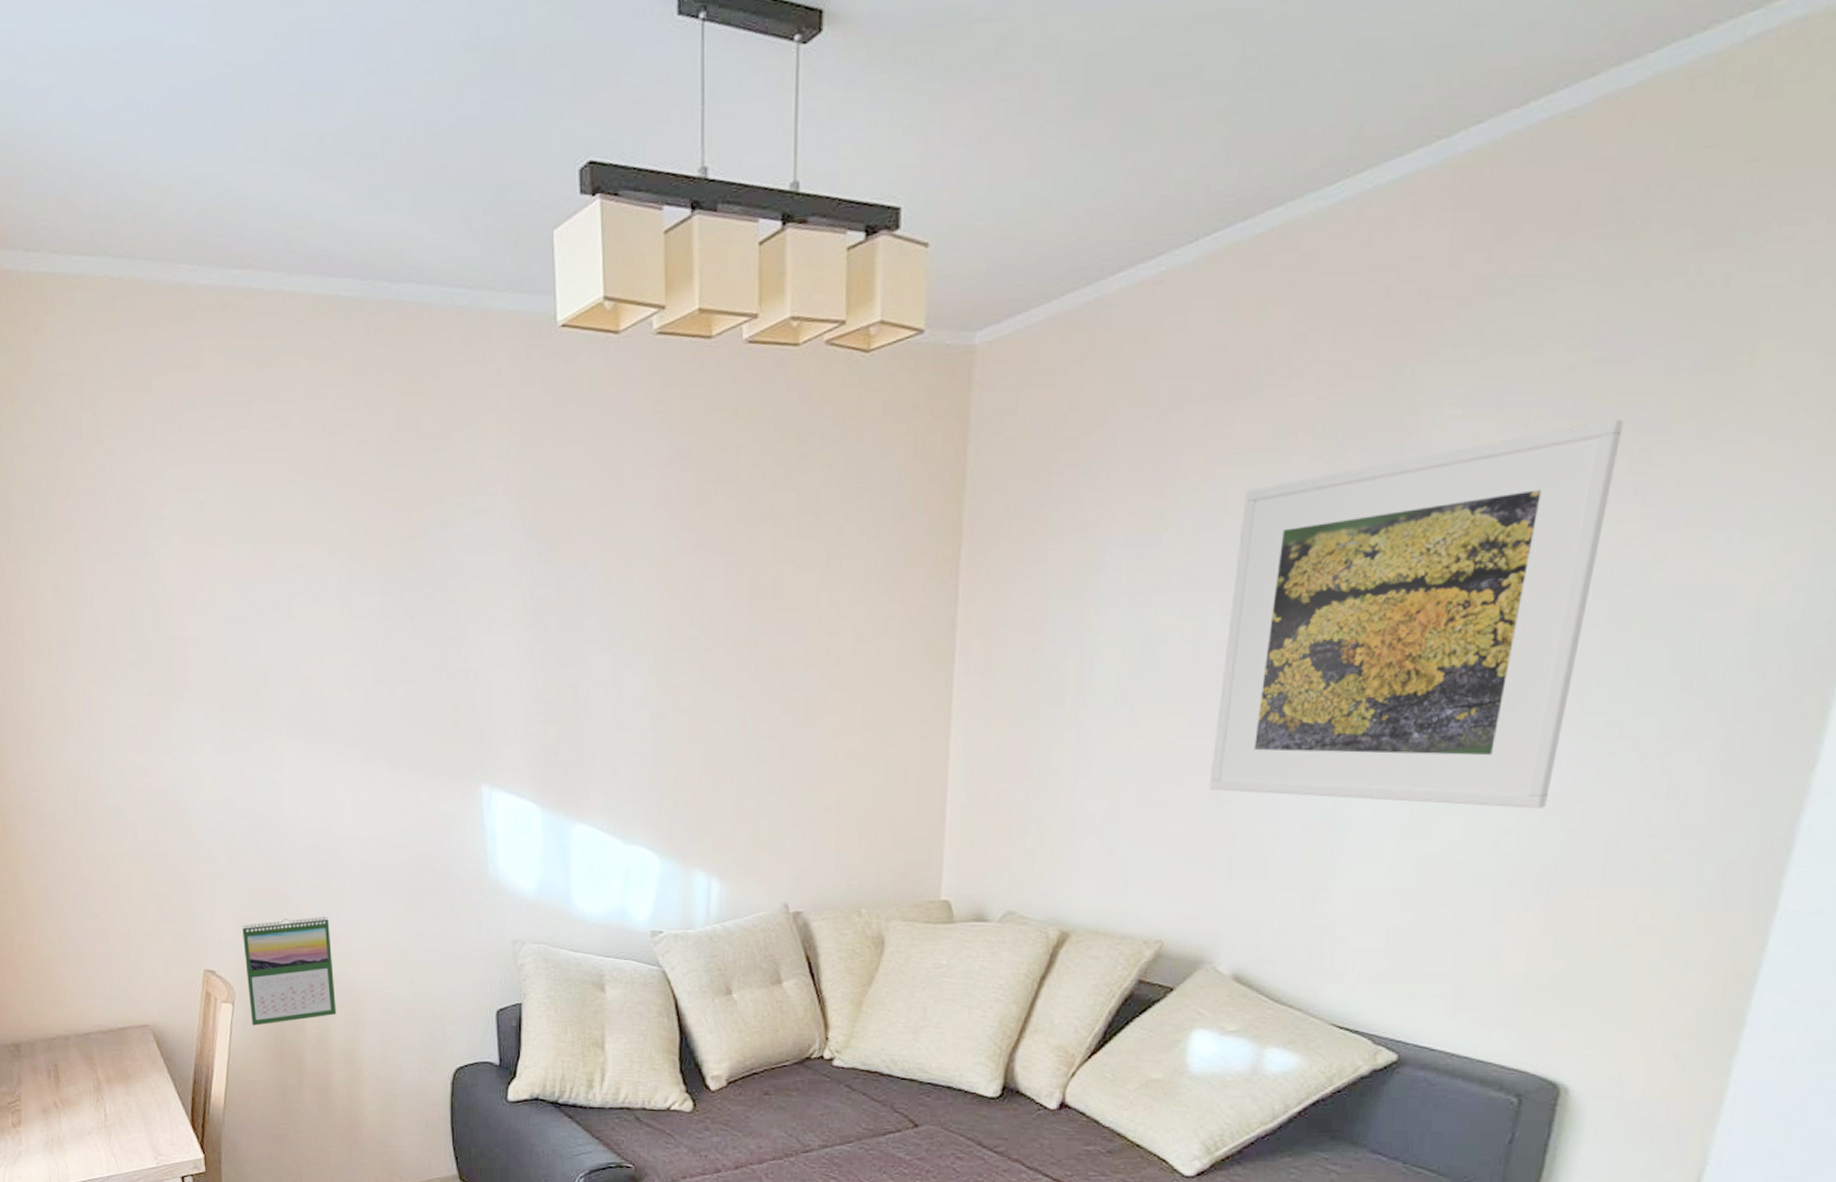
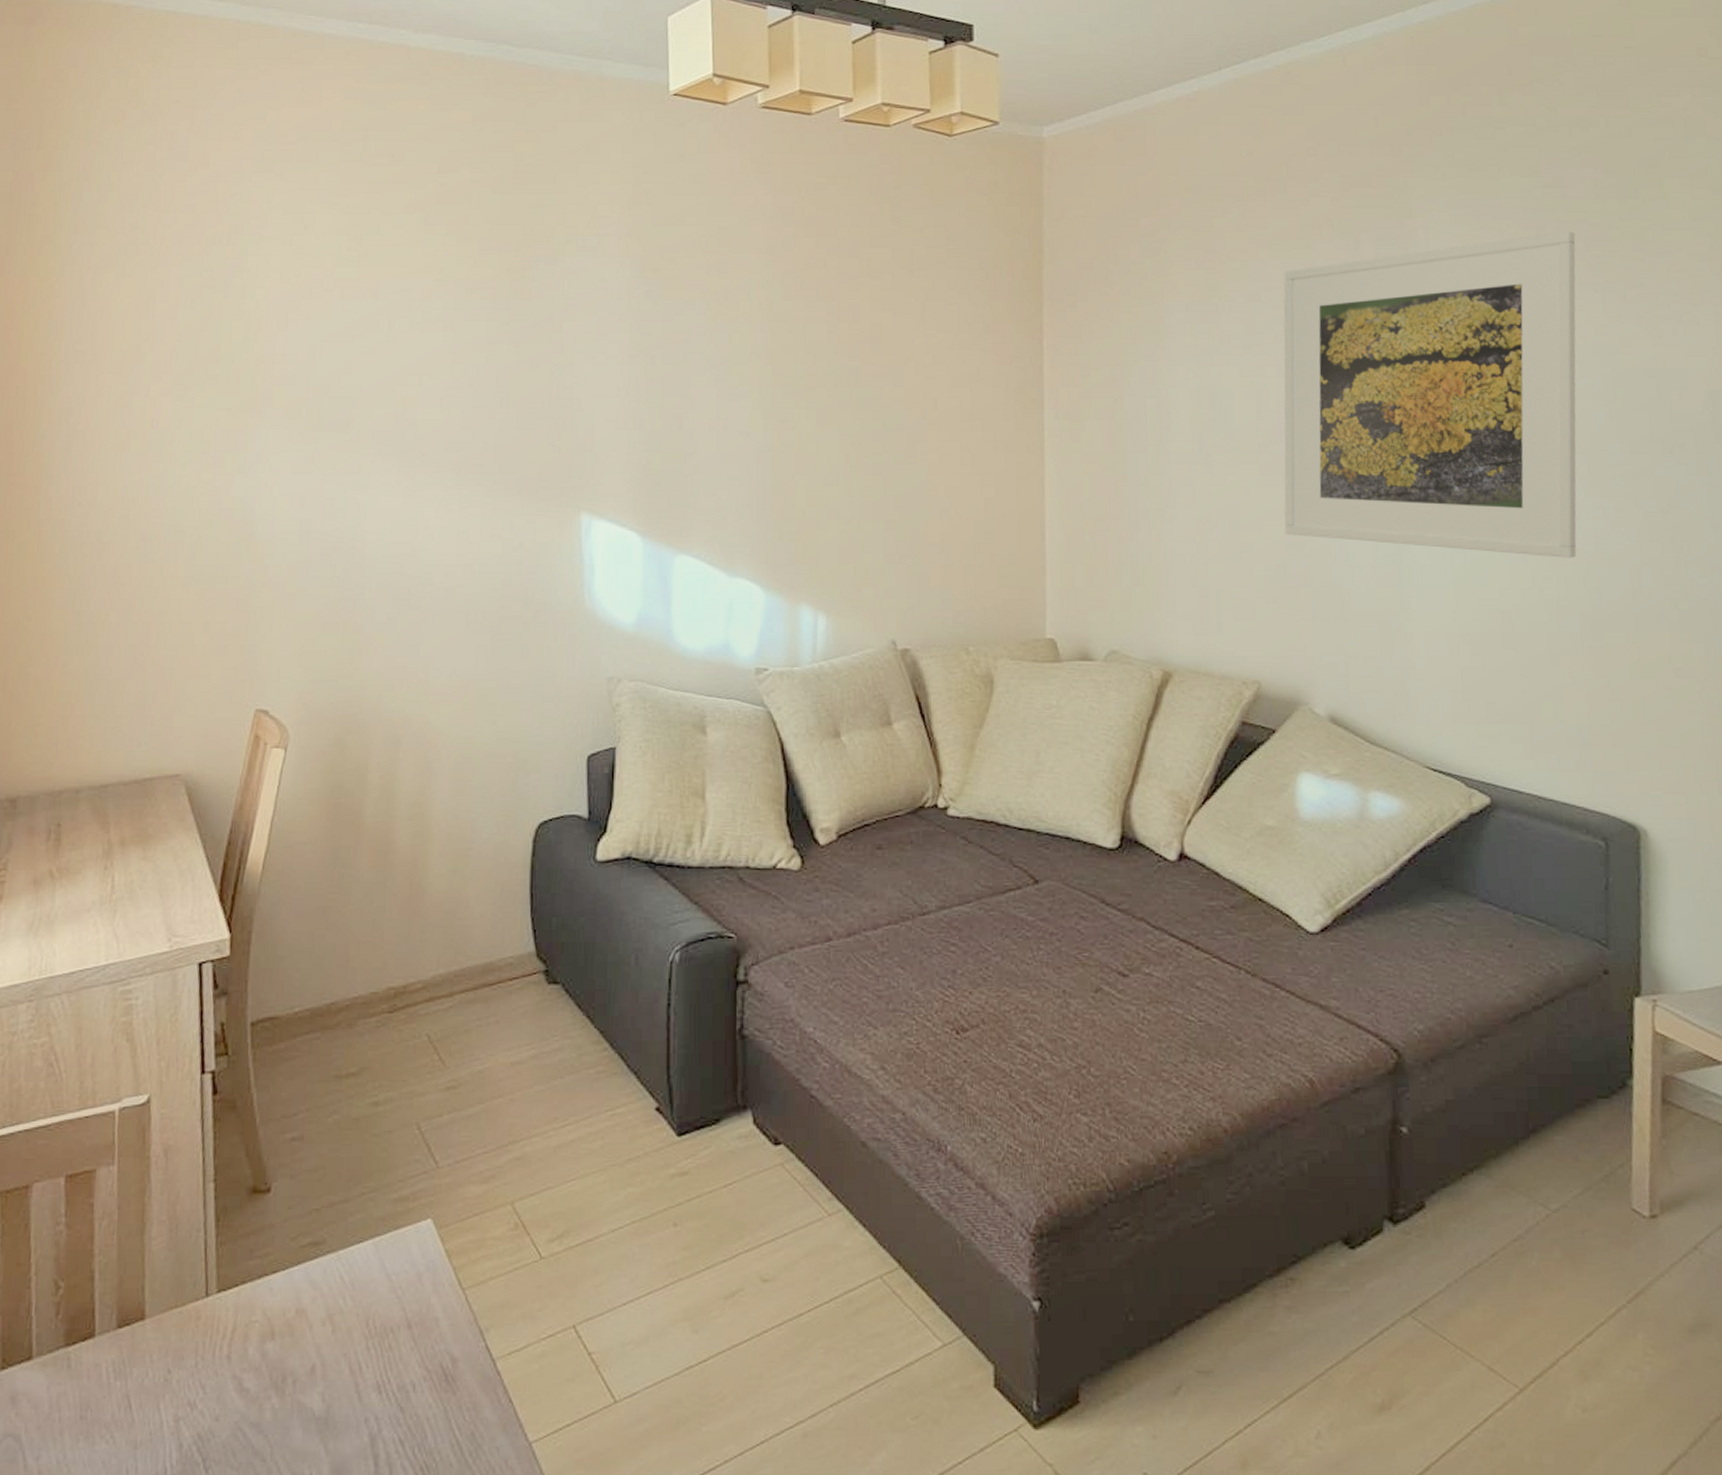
calendar: present [242,916,337,1026] -> none [304,649,406,775]

